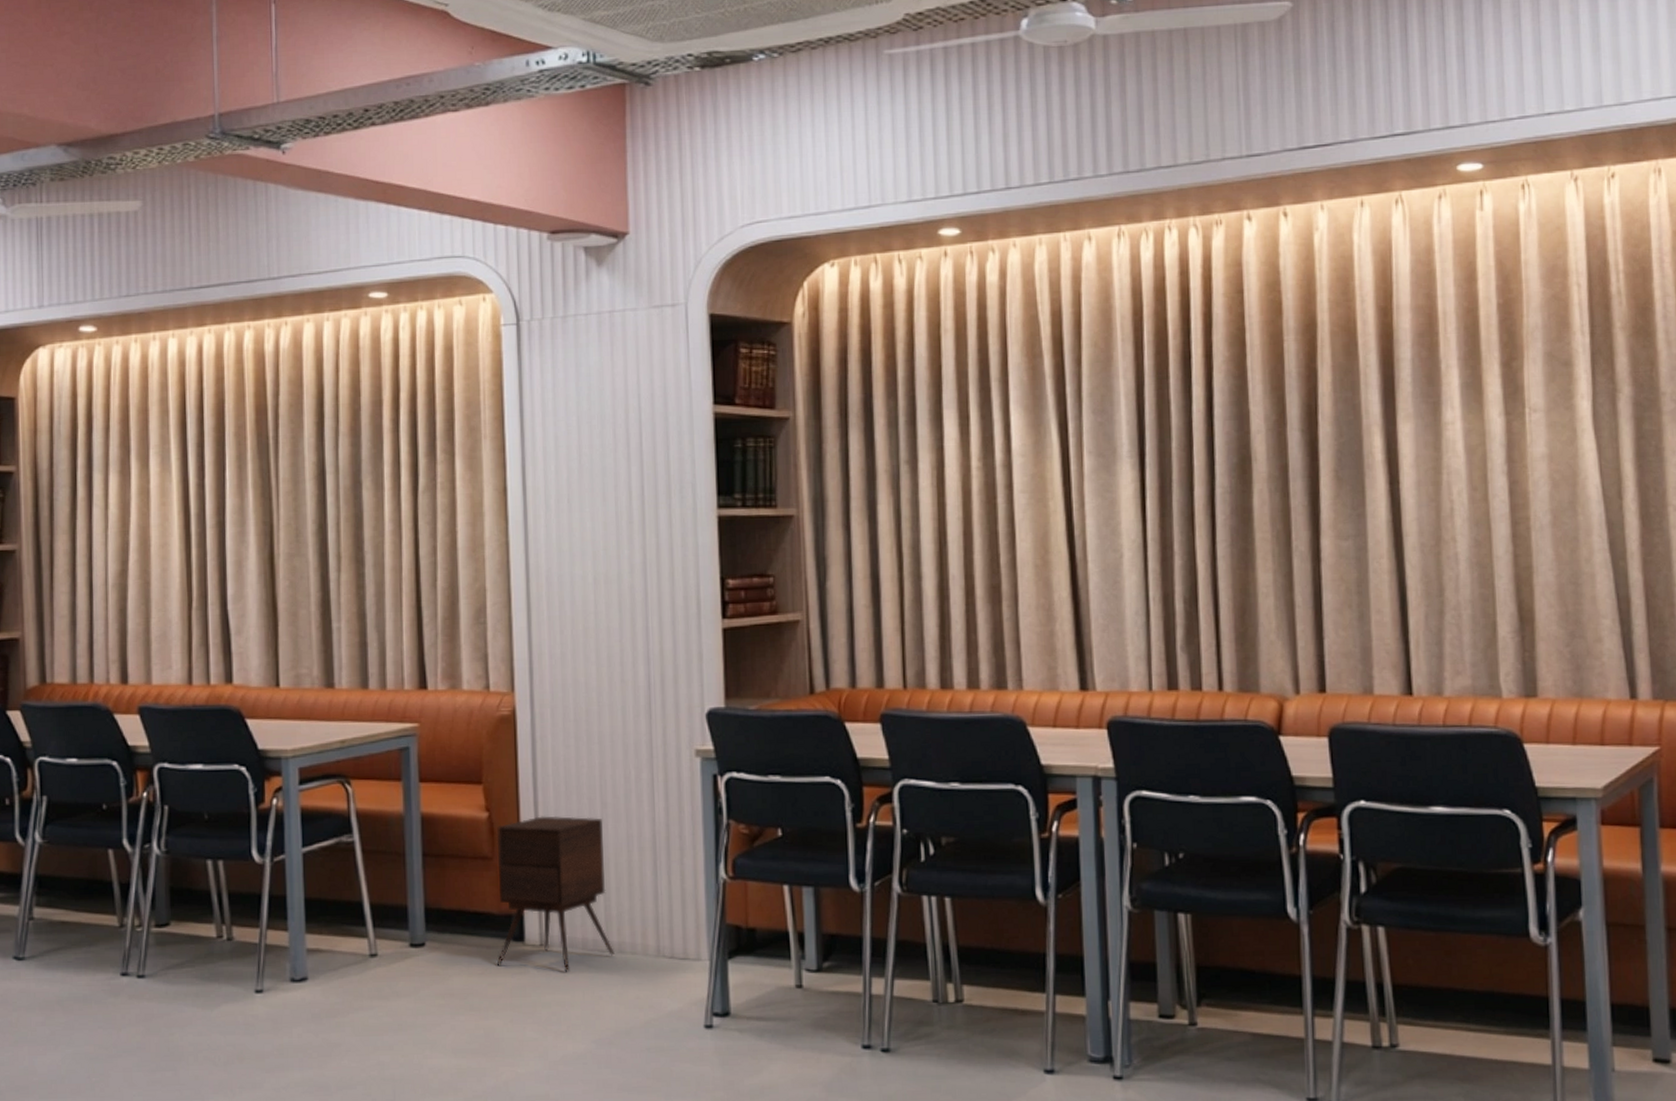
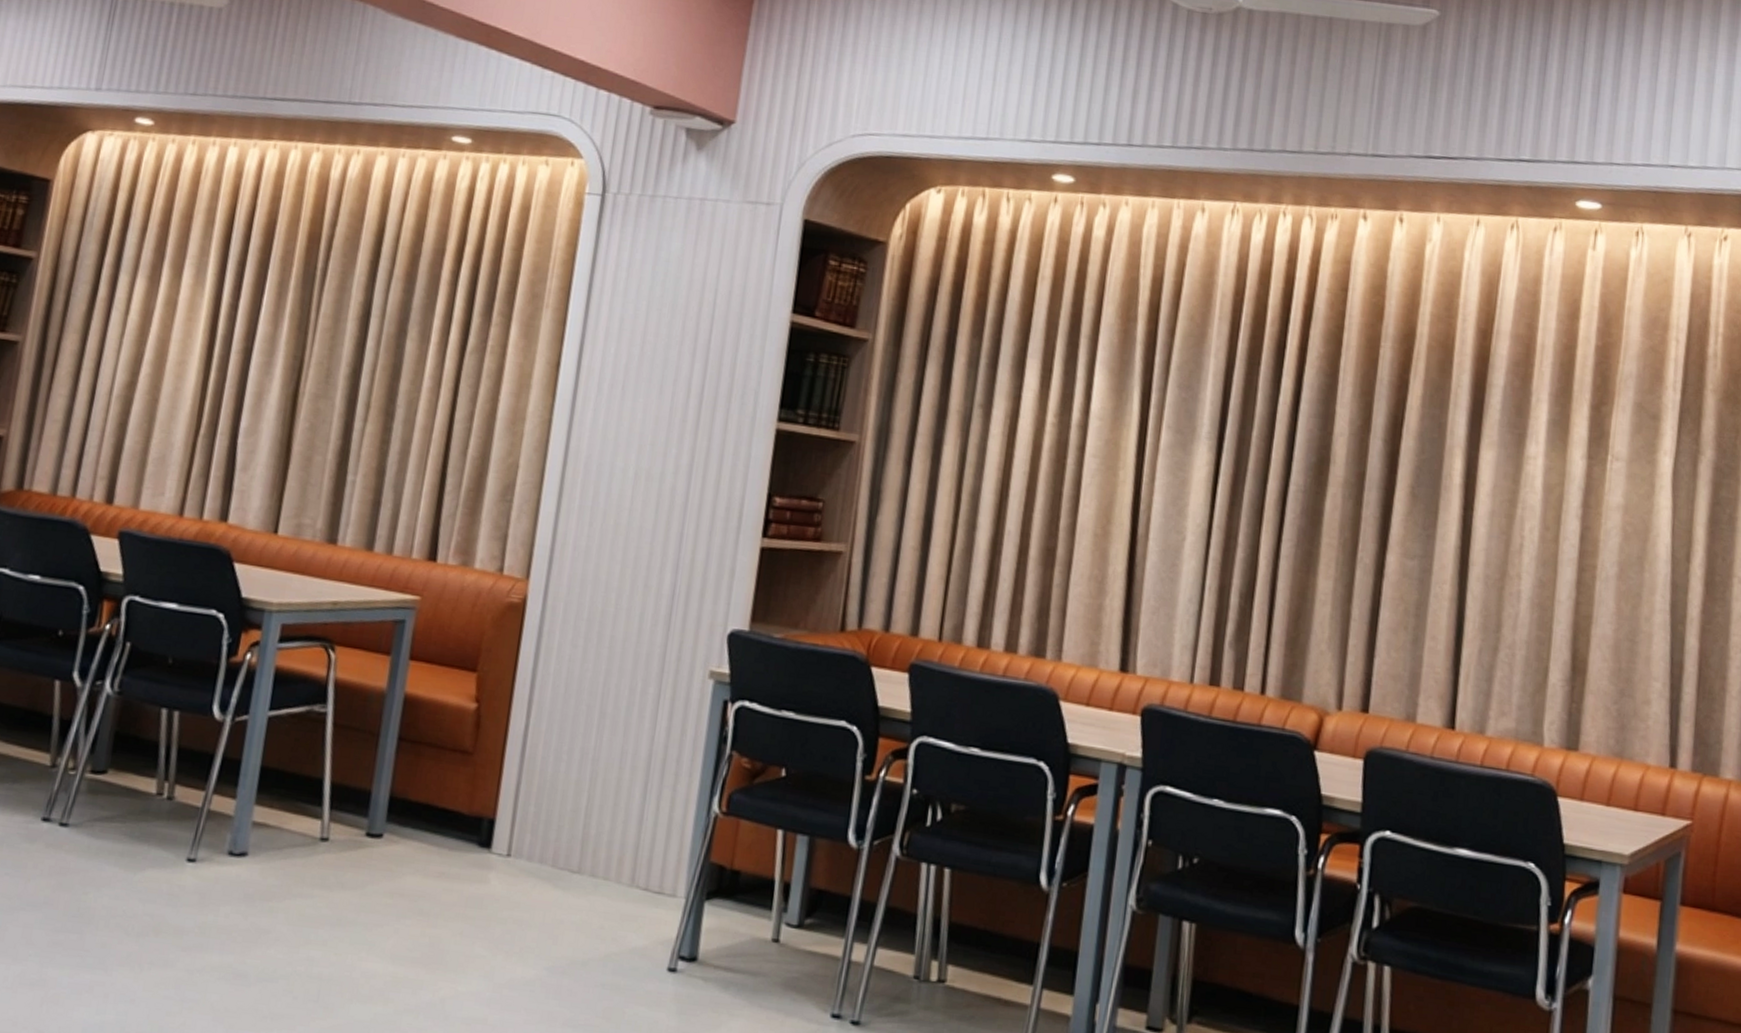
side table: present [496,816,615,972] -> none [456,716,598,889]

